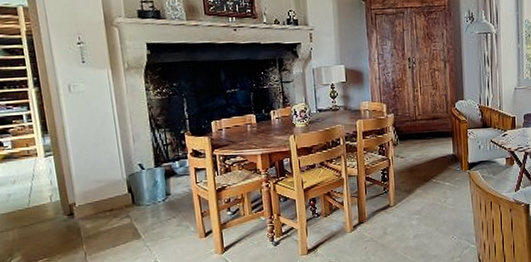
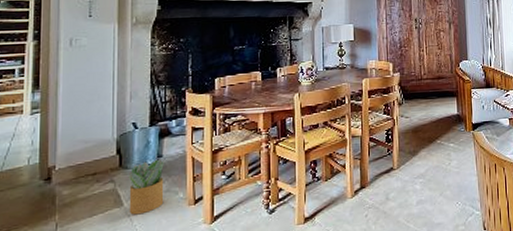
potted plant: none [138,197,177,246] -> present [125,159,164,215]

